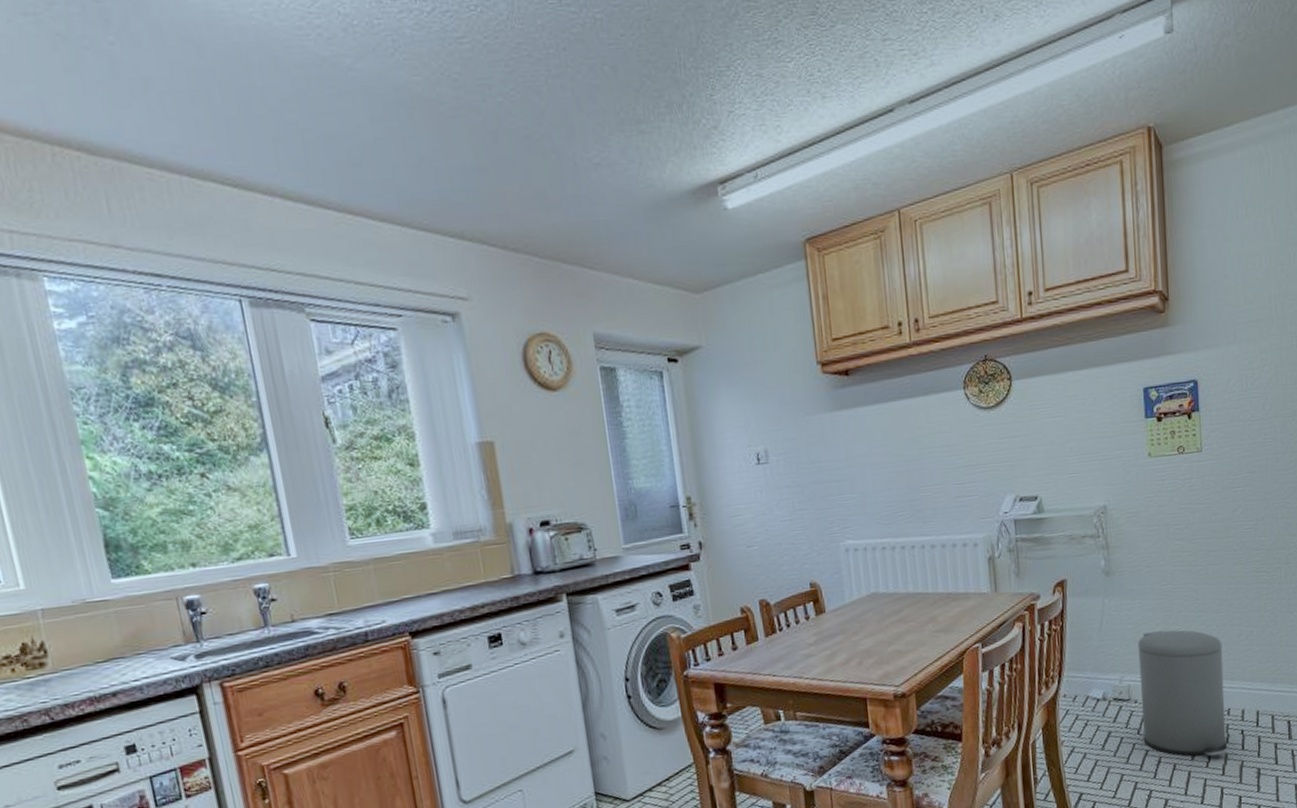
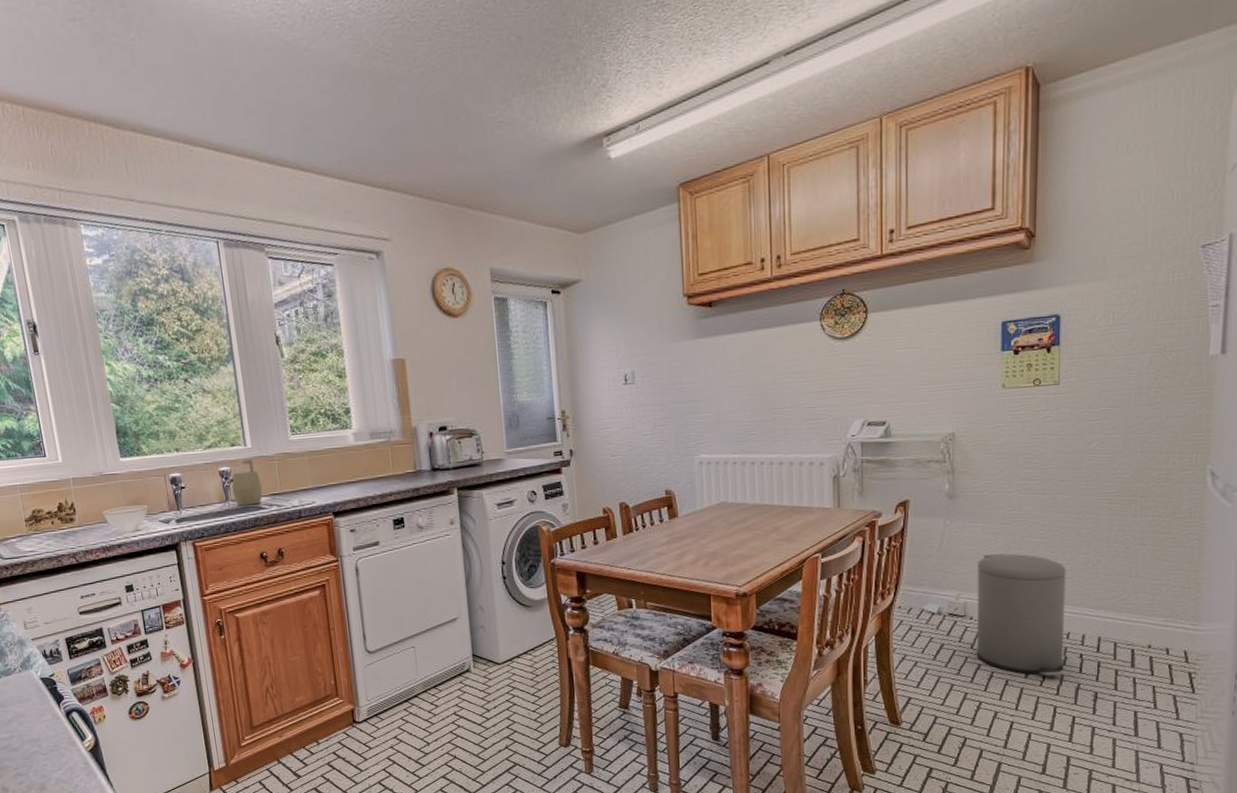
bowl: none [86,638,155,678] -> present [101,504,148,533]
soap dispenser: none [271,572,315,632] -> present [231,459,263,506]

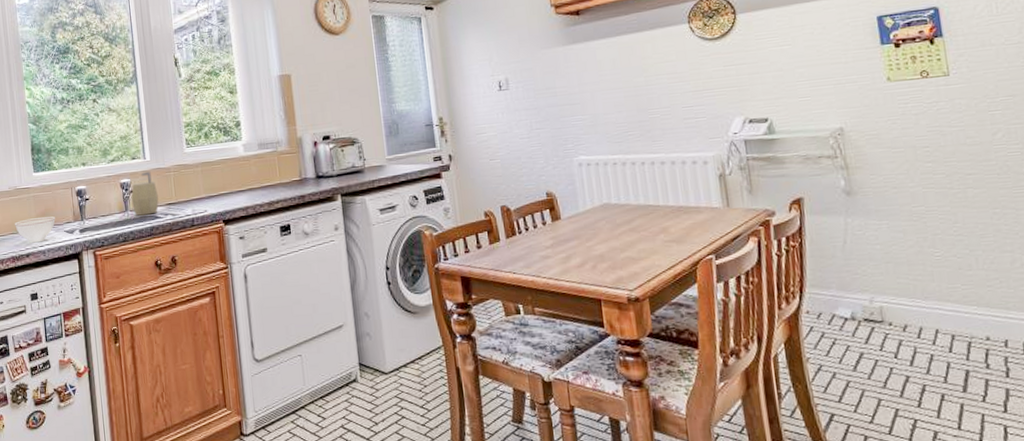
pedal bin: present [976,553,1066,676] -> none [888,253,1009,390]

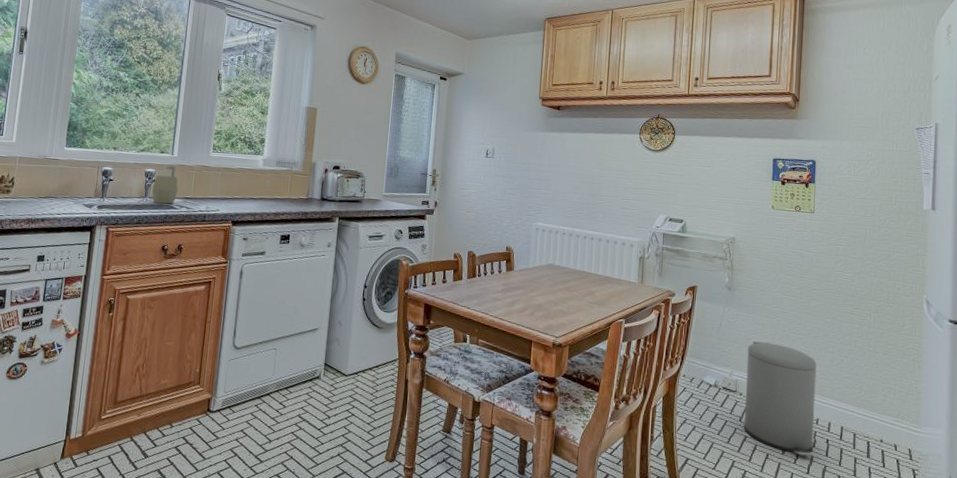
bowl: present [14,216,55,243] -> none [36,187,77,211]
pedal bin: none [888,253,1009,390] -> present [743,341,817,456]

